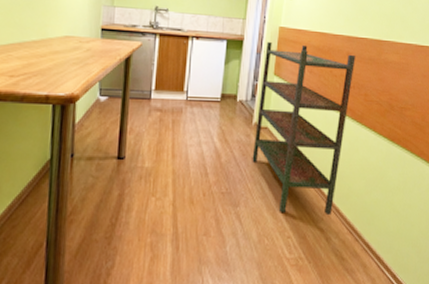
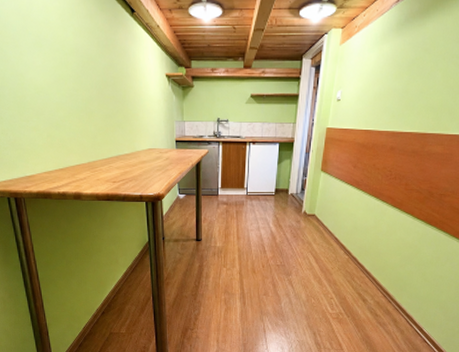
bookshelf: present [252,41,355,216] -> none [301,141,399,283]

